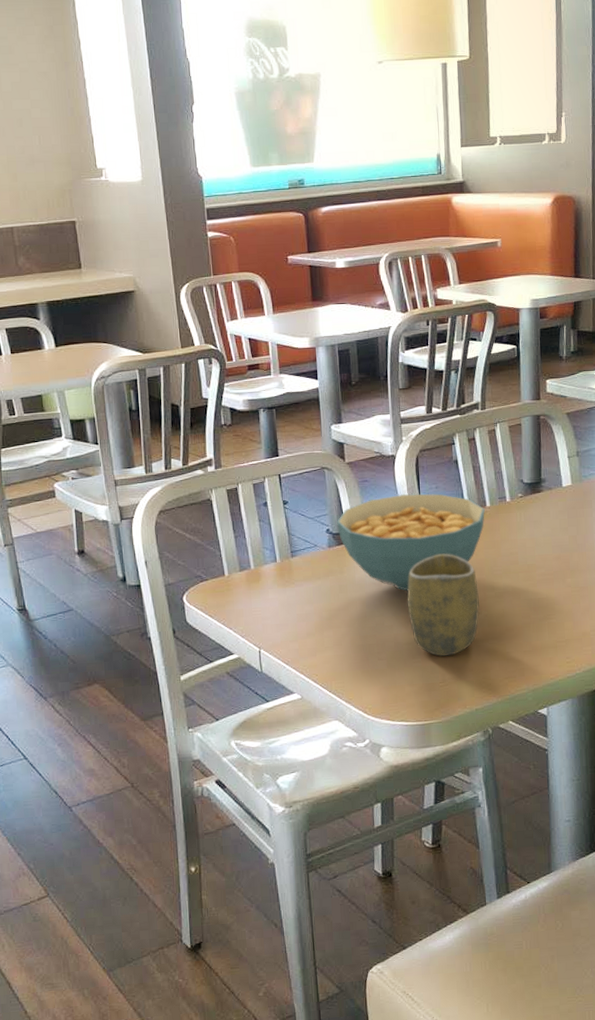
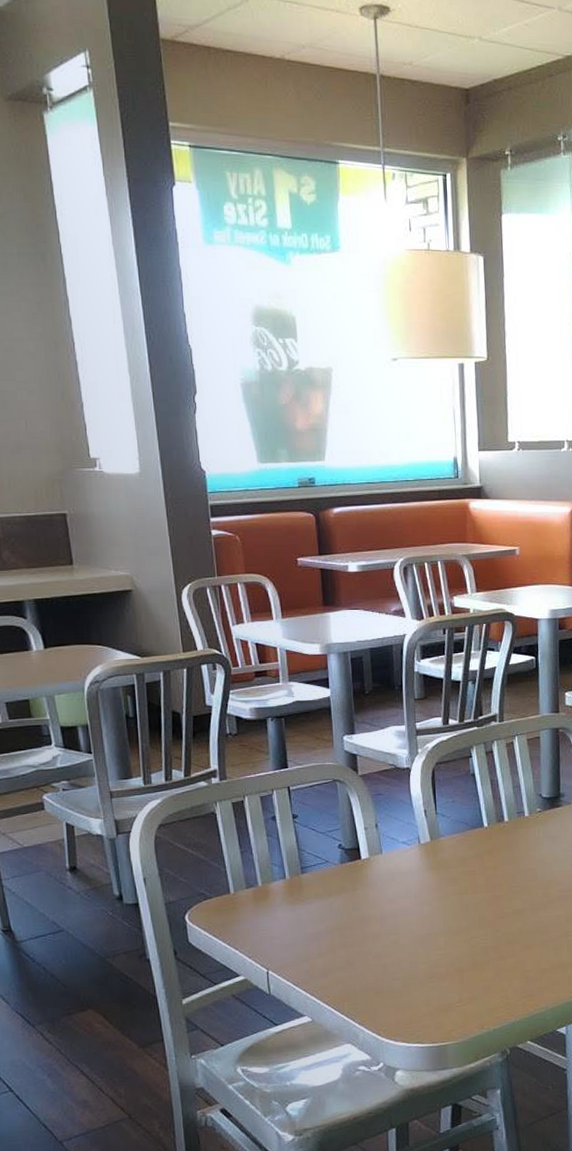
cereal bowl: present [337,493,485,591] -> none [349,807,503,909]
cup: present [407,554,480,656] -> none [423,870,498,976]

